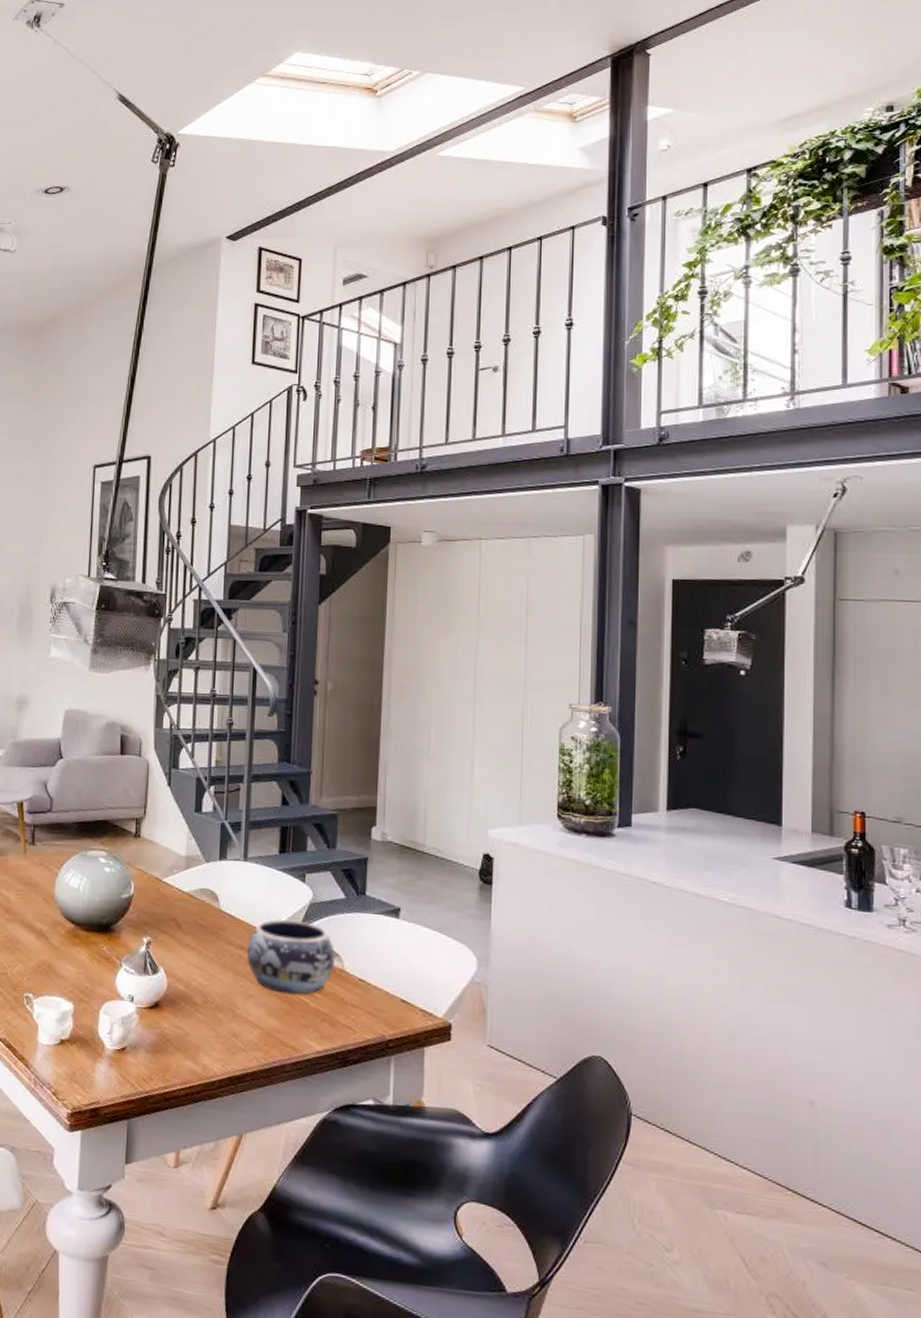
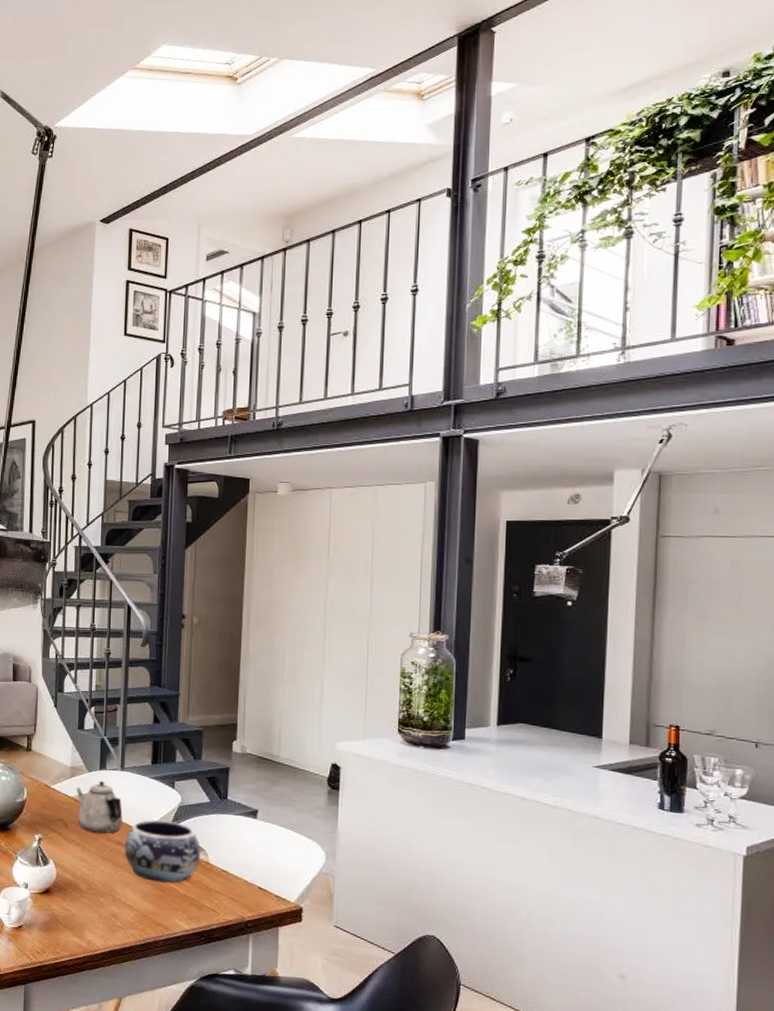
teapot: none [191,872,245,936] -> present [76,780,123,833]

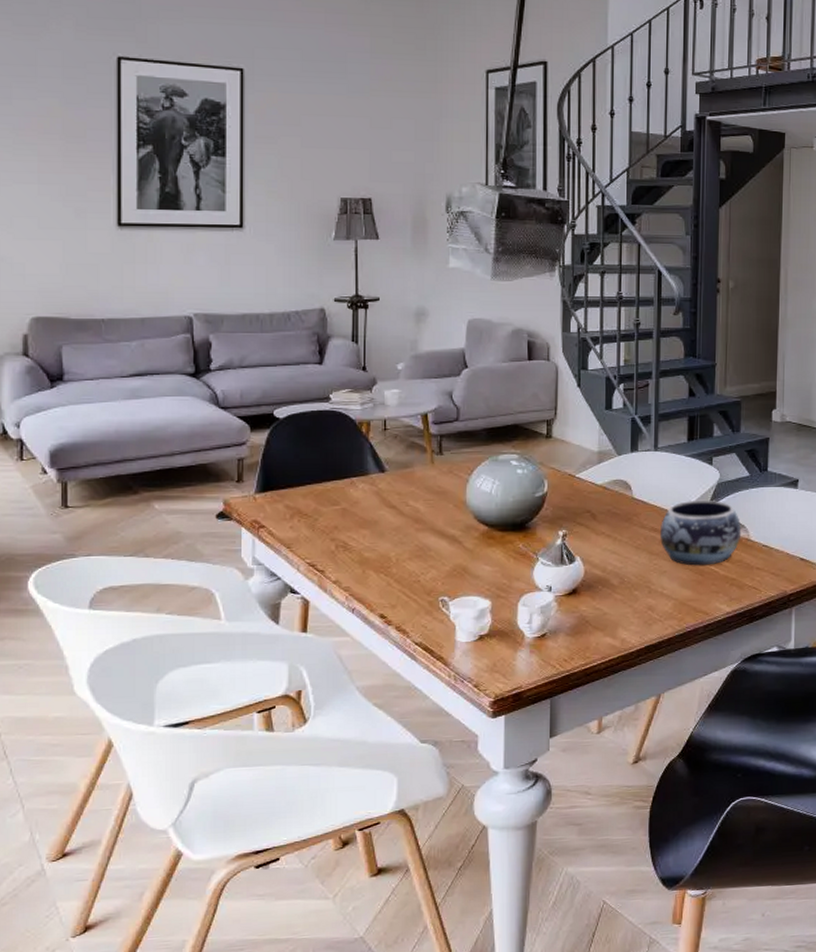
teapot: present [76,780,123,833] -> none [604,463,657,521]

